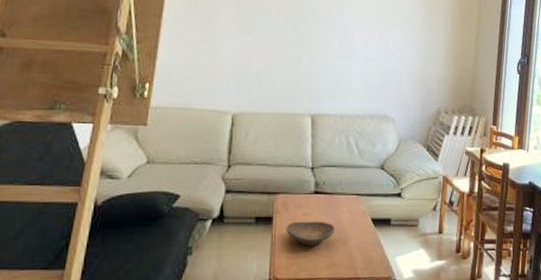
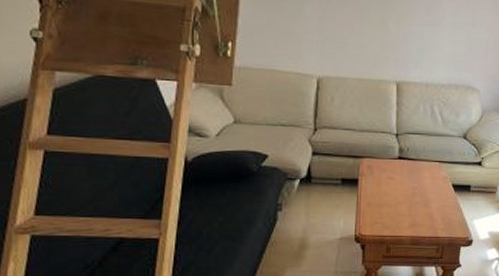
decorative bowl: present [286,220,335,246] -> none [370,184,417,207]

